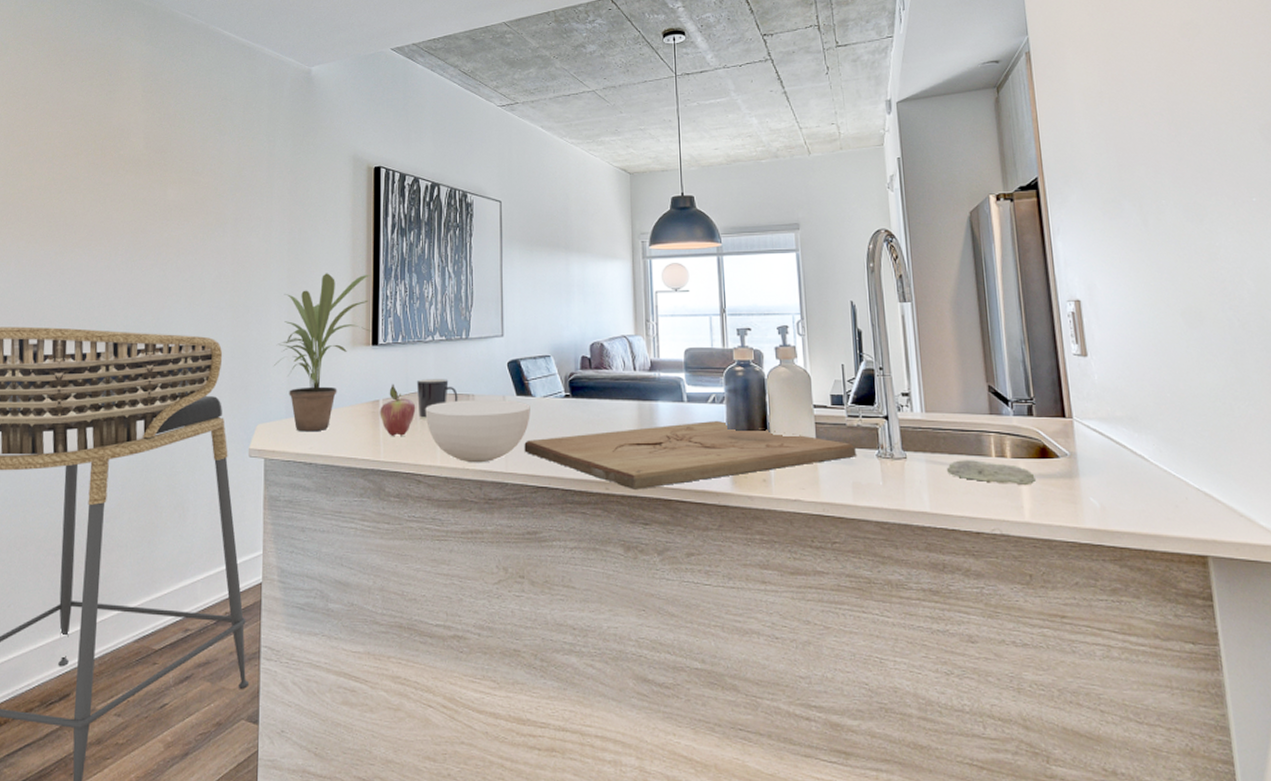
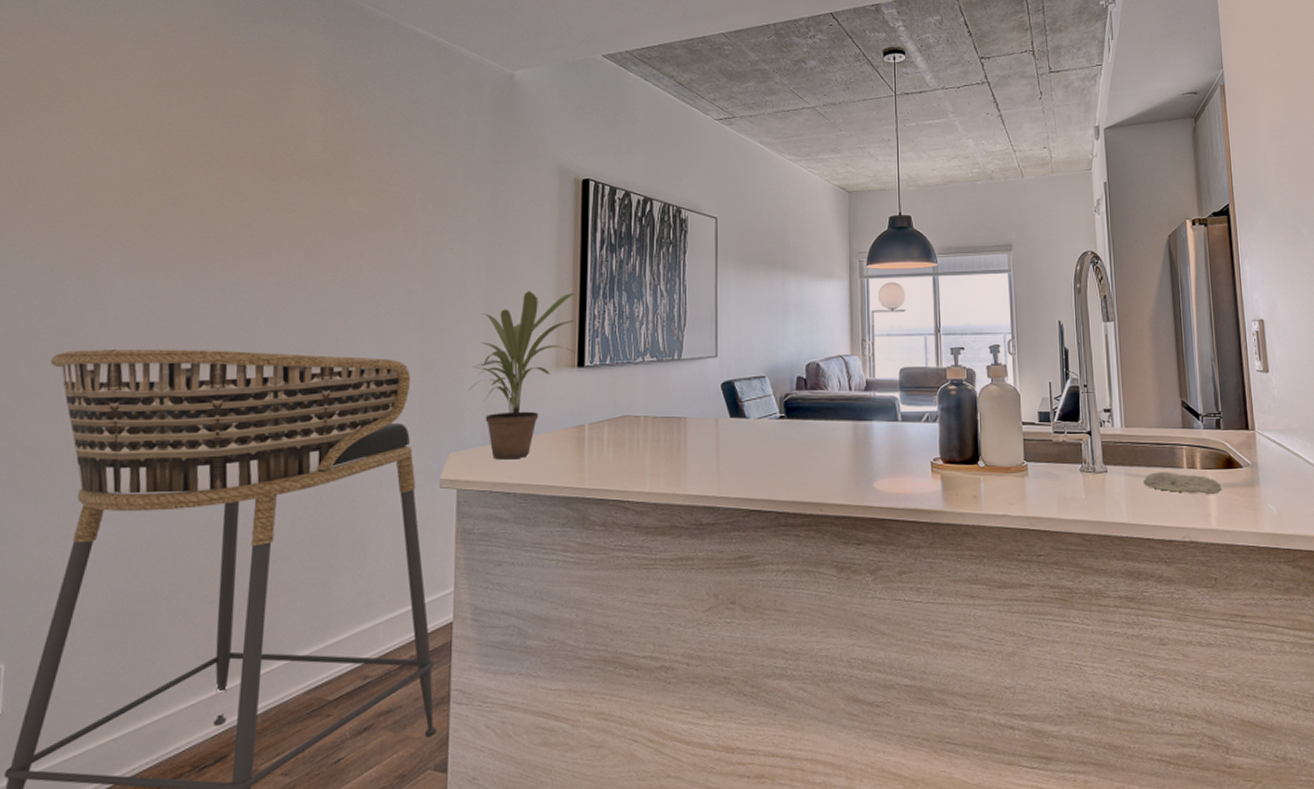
fruit: present [380,383,416,436] -> none [585,407,624,462]
mug: present [416,379,458,421] -> none [625,402,669,445]
bowl: present [425,399,530,463] -> none [634,421,744,488]
cutting board: present [524,420,857,490] -> none [737,438,1062,510]

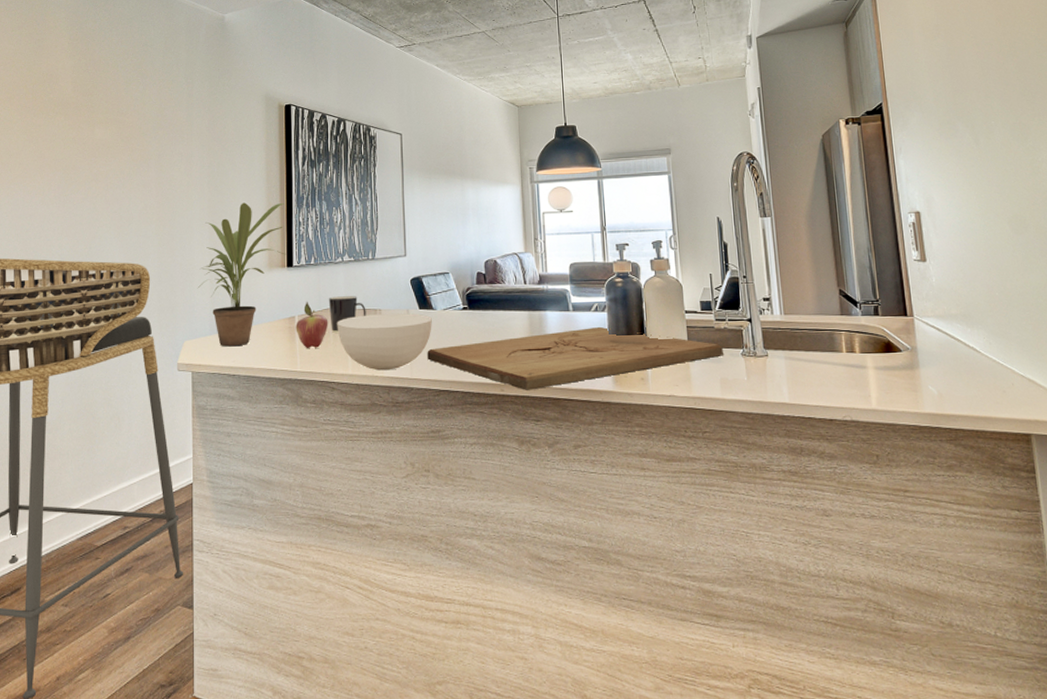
fruit: none [585,407,624,462] -> present [296,301,329,348]
mug: none [625,402,669,445] -> present [328,296,366,334]
bowl: none [634,421,744,488] -> present [337,313,432,371]
cutting board: none [737,438,1062,510] -> present [427,326,725,390]
sponge: present [1142,472,1223,495] -> none [802,356,882,377]

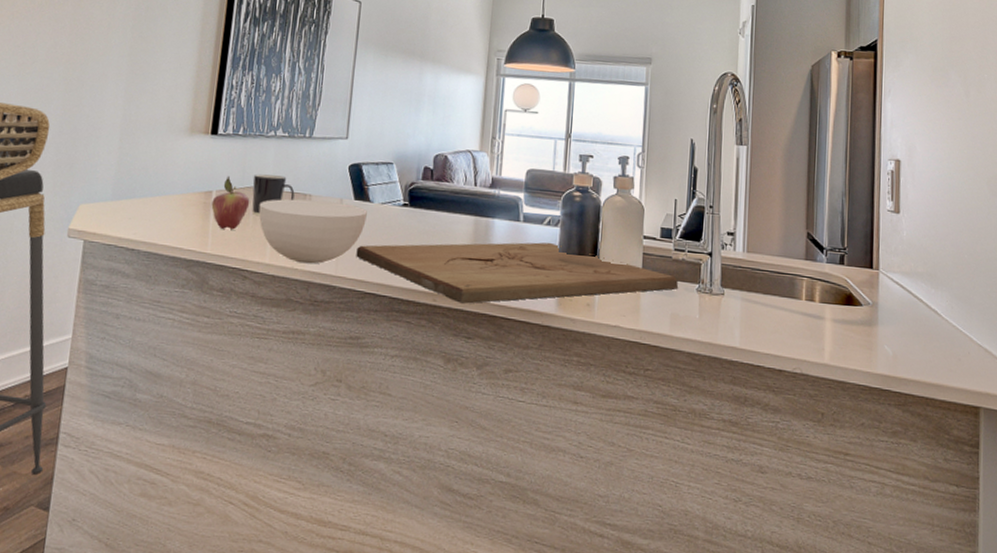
potted plant: present [197,202,286,347] -> none [103,55,218,217]

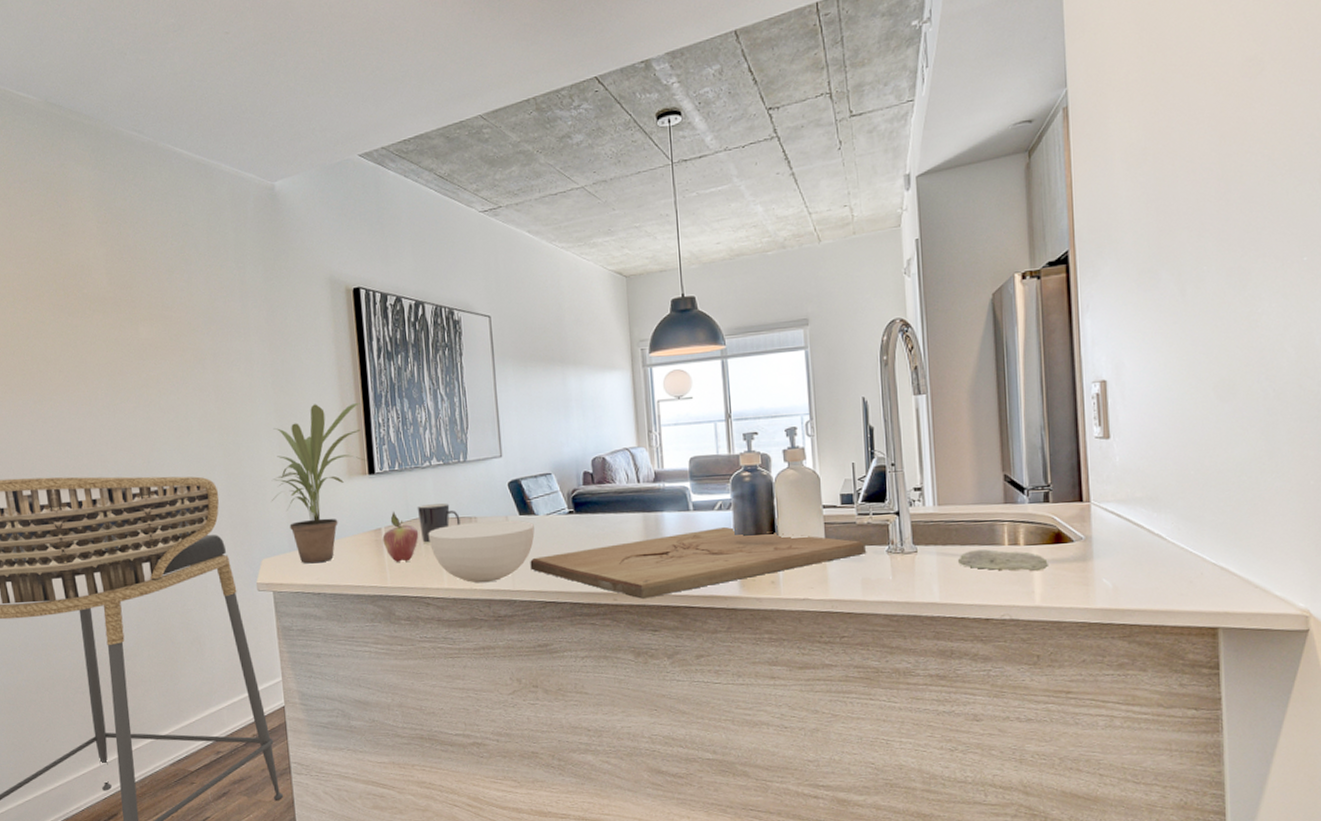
potted plant: none [103,55,218,217] -> present [271,403,367,564]
sponge: none [759,300,840,330] -> present [957,549,1050,572]

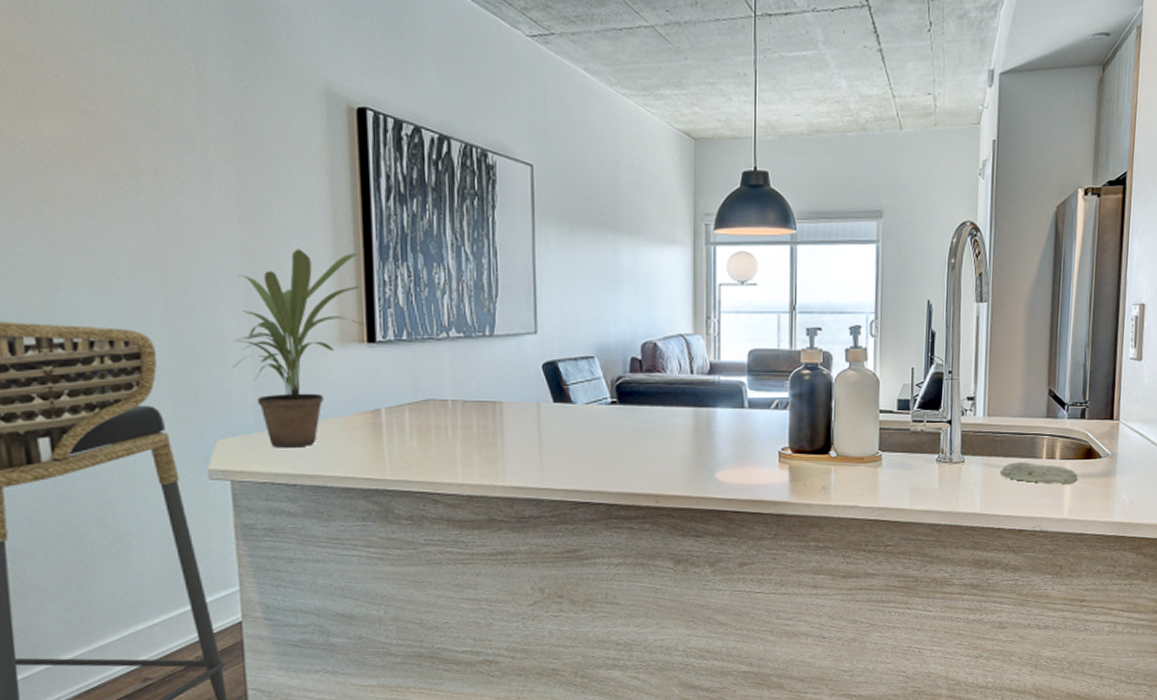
fruit: present [382,511,419,562] -> none [382,389,429,450]
mug: present [417,503,460,546] -> none [428,384,482,433]
bowl: present [428,520,535,583] -> none [441,406,570,479]
cutting board: present [530,526,867,599] -> none [563,427,918,502]

